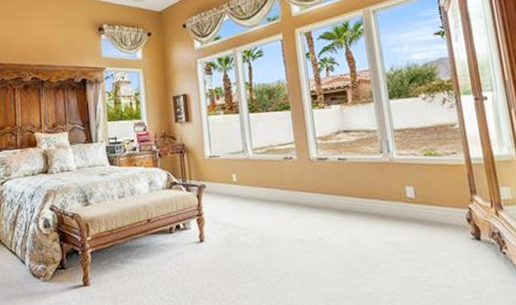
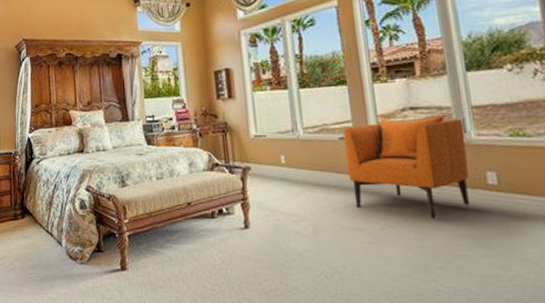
armchair: none [287,138,392,229] -> present [343,116,469,219]

